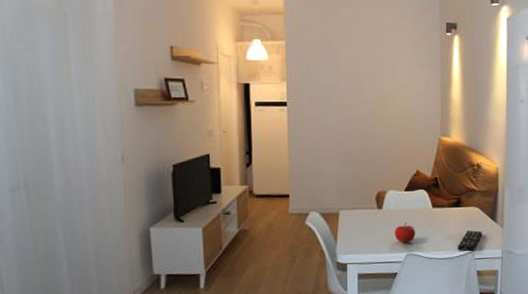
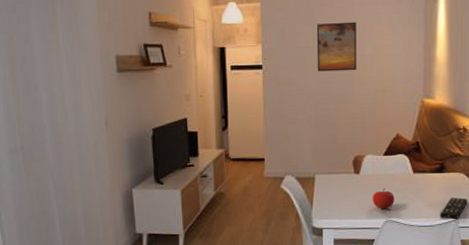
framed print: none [340,62,379,110] -> present [316,21,357,72]

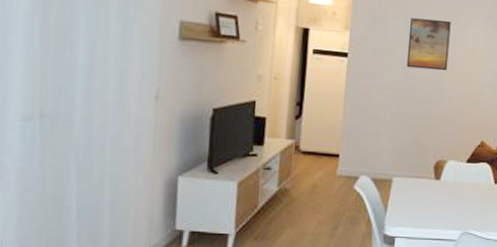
fruit: present [372,188,395,210] -> none [450,197,474,220]

